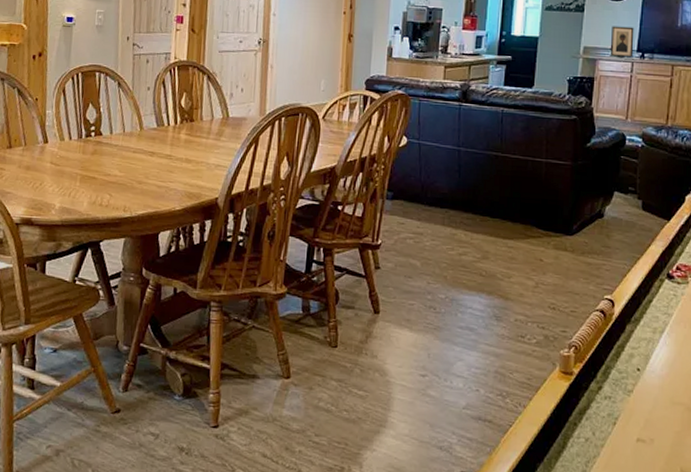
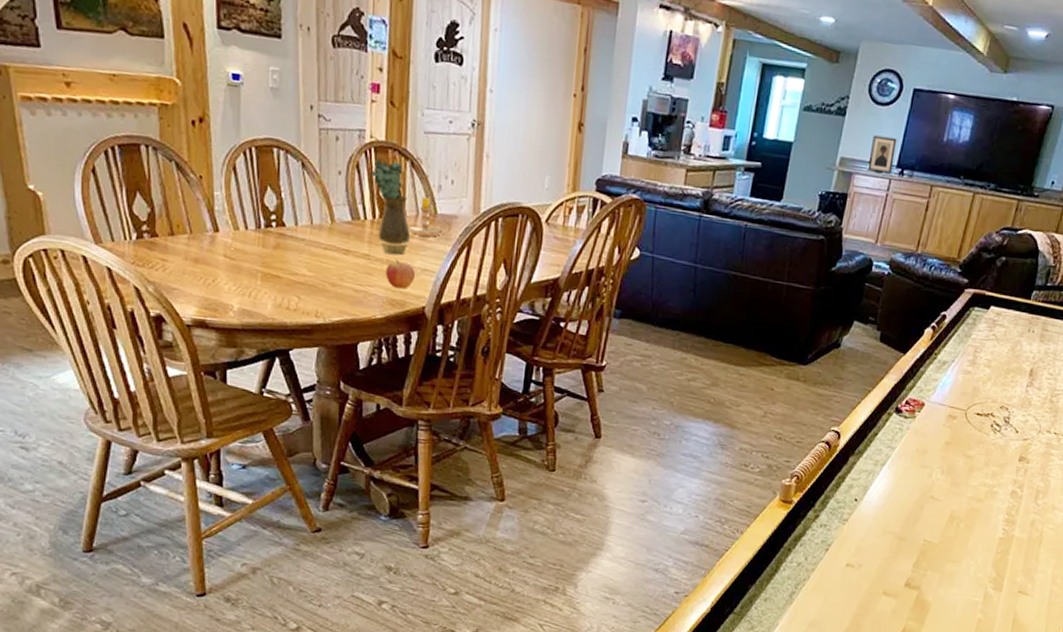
vase: none [174,72,207,154] -> present [371,154,411,255]
fruit: none [184,157,210,183] -> present [386,258,416,289]
candlestick: none [203,103,241,137] -> present [407,196,451,237]

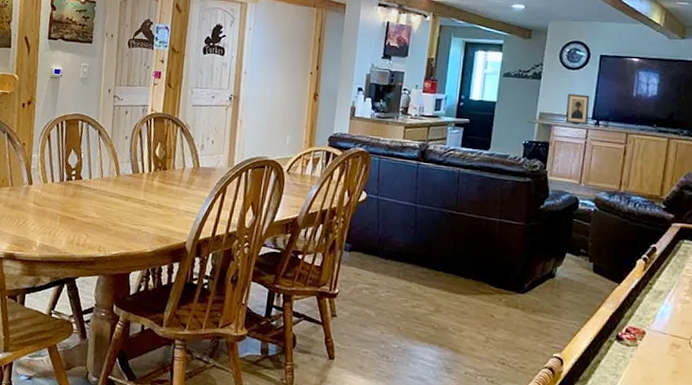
vase: present [371,154,411,255] -> none [149,123,178,201]
fruit: present [386,258,416,289] -> none [156,203,180,228]
candlestick: present [407,196,451,237] -> none [175,154,210,186]

